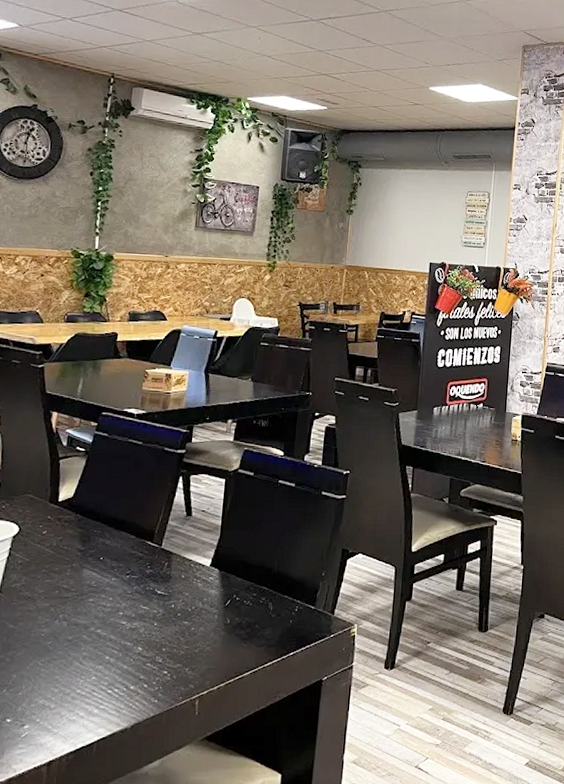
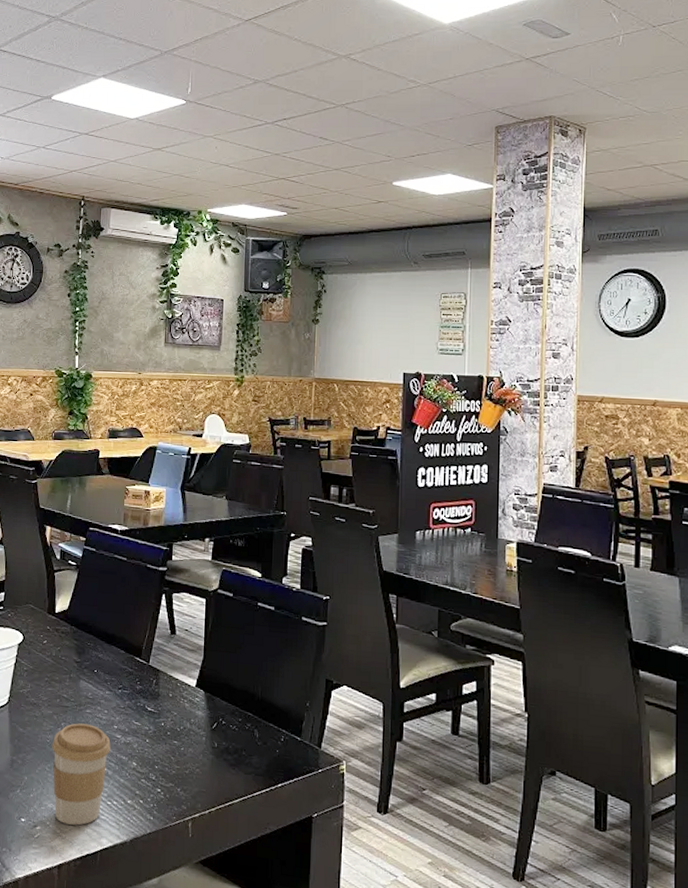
coffee cup: none [46,613,115,719] -> present [52,723,111,826]

